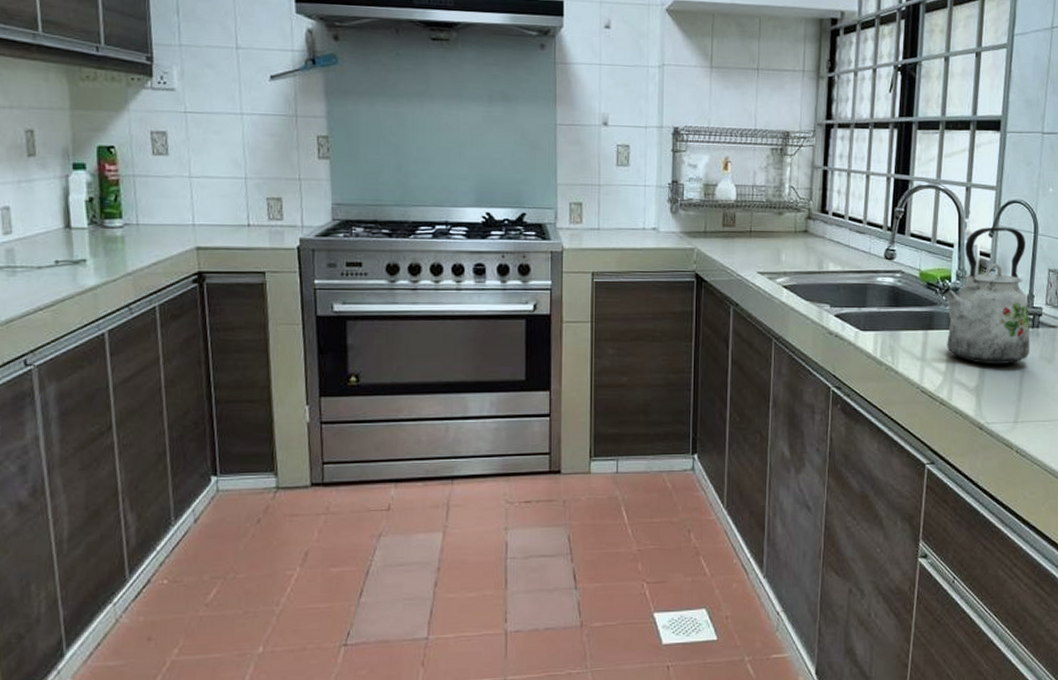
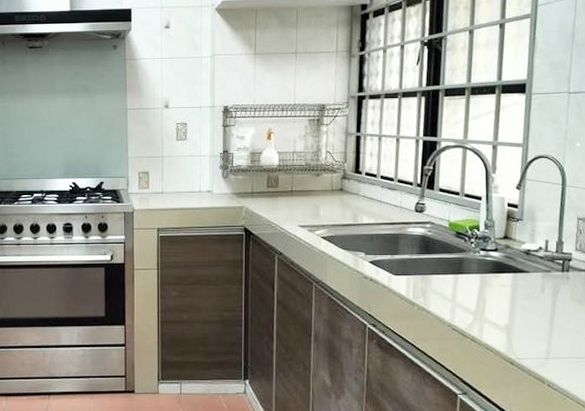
kettle: present [939,227,1030,365] -> none [468,181,560,306]

